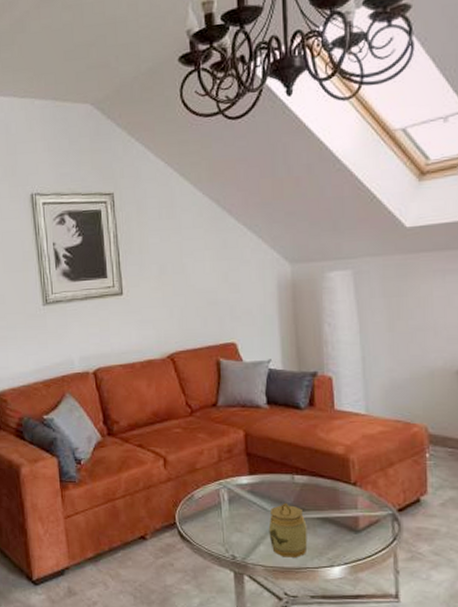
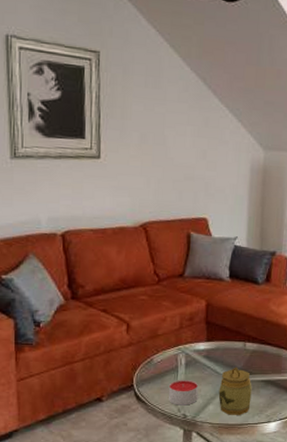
candle: none [213,516,246,546] -> present [168,379,199,406]

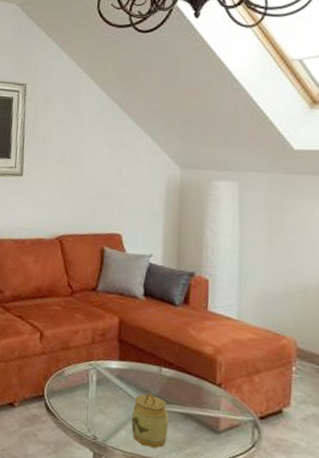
candle: present [168,379,199,406] -> none [78,397,110,427]

